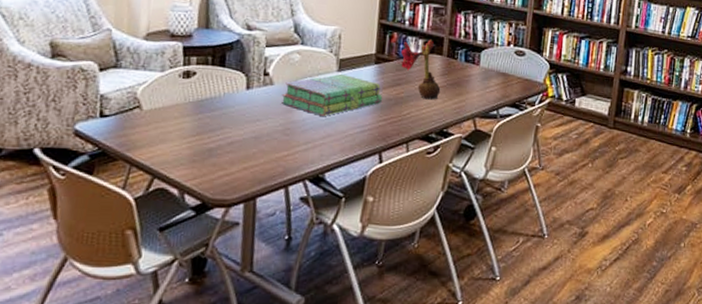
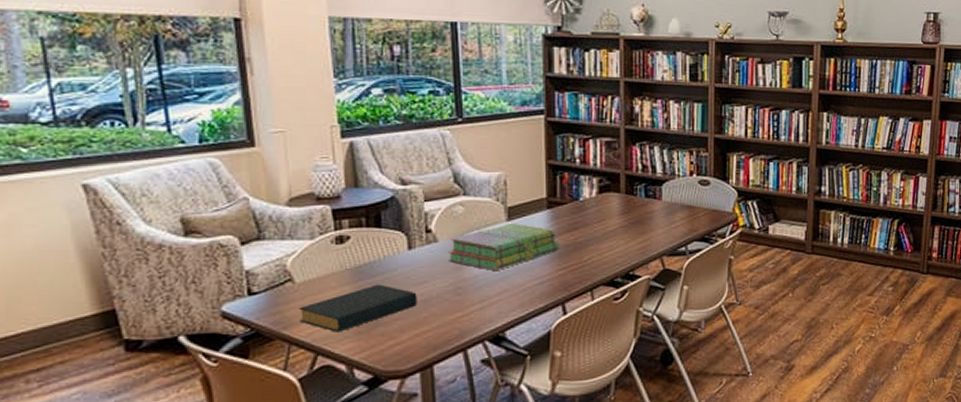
hardback book: none [141,118,250,159] -> present [299,284,417,332]
flower: present [401,39,441,100] -> none [575,177,622,242]

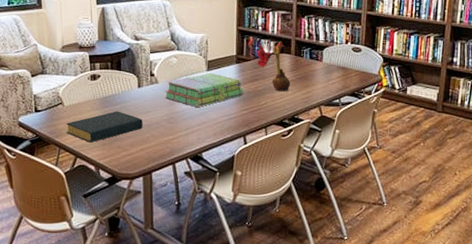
flower: none [575,177,622,242] -> present [257,41,291,92]

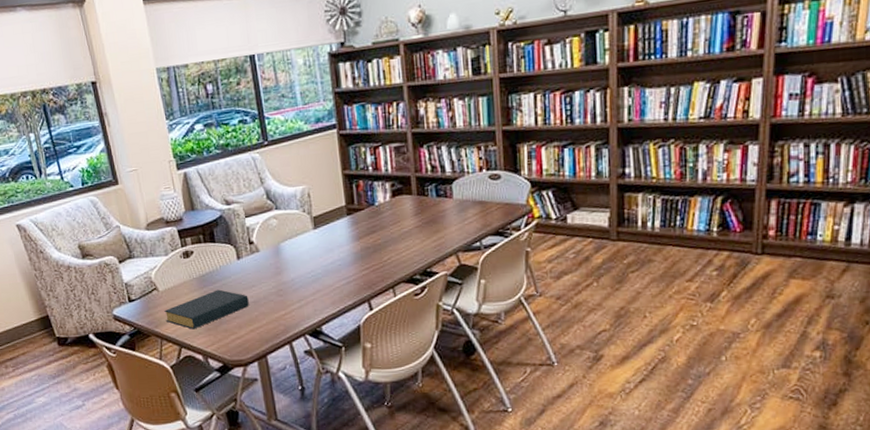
stack of books: present [164,72,244,107] -> none [268,230,362,274]
flower: present [257,41,291,92] -> none [370,180,417,242]

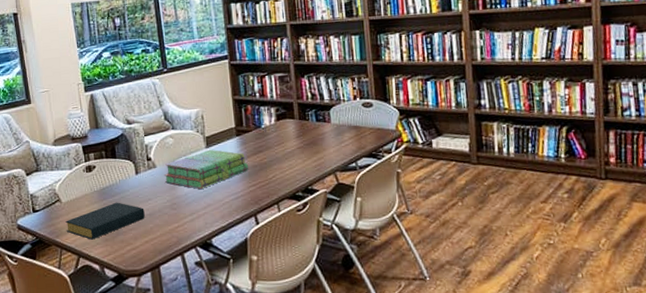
stack of books: none [268,230,362,274] -> present [164,149,249,189]

